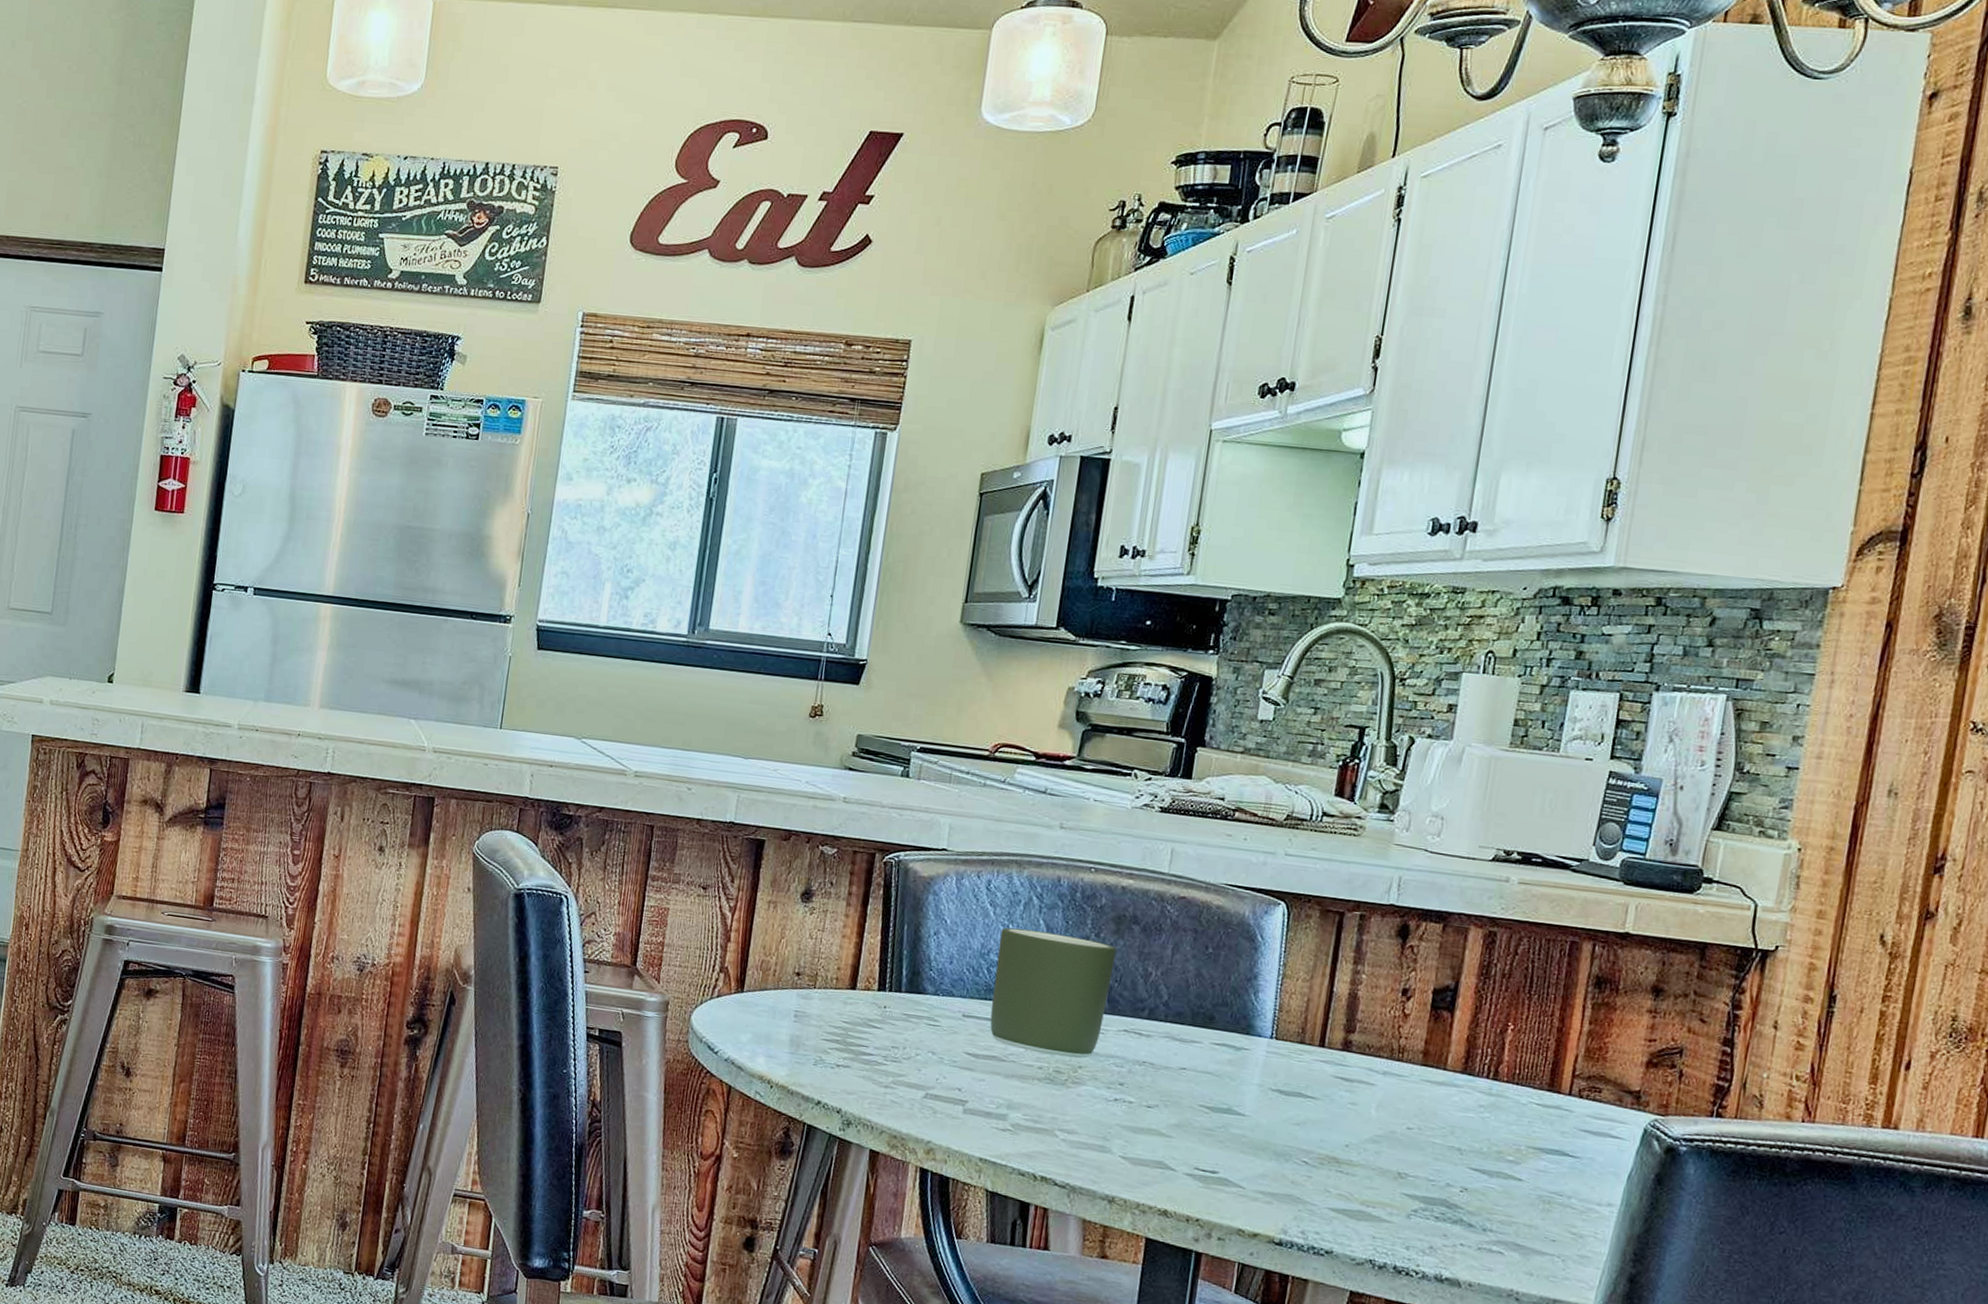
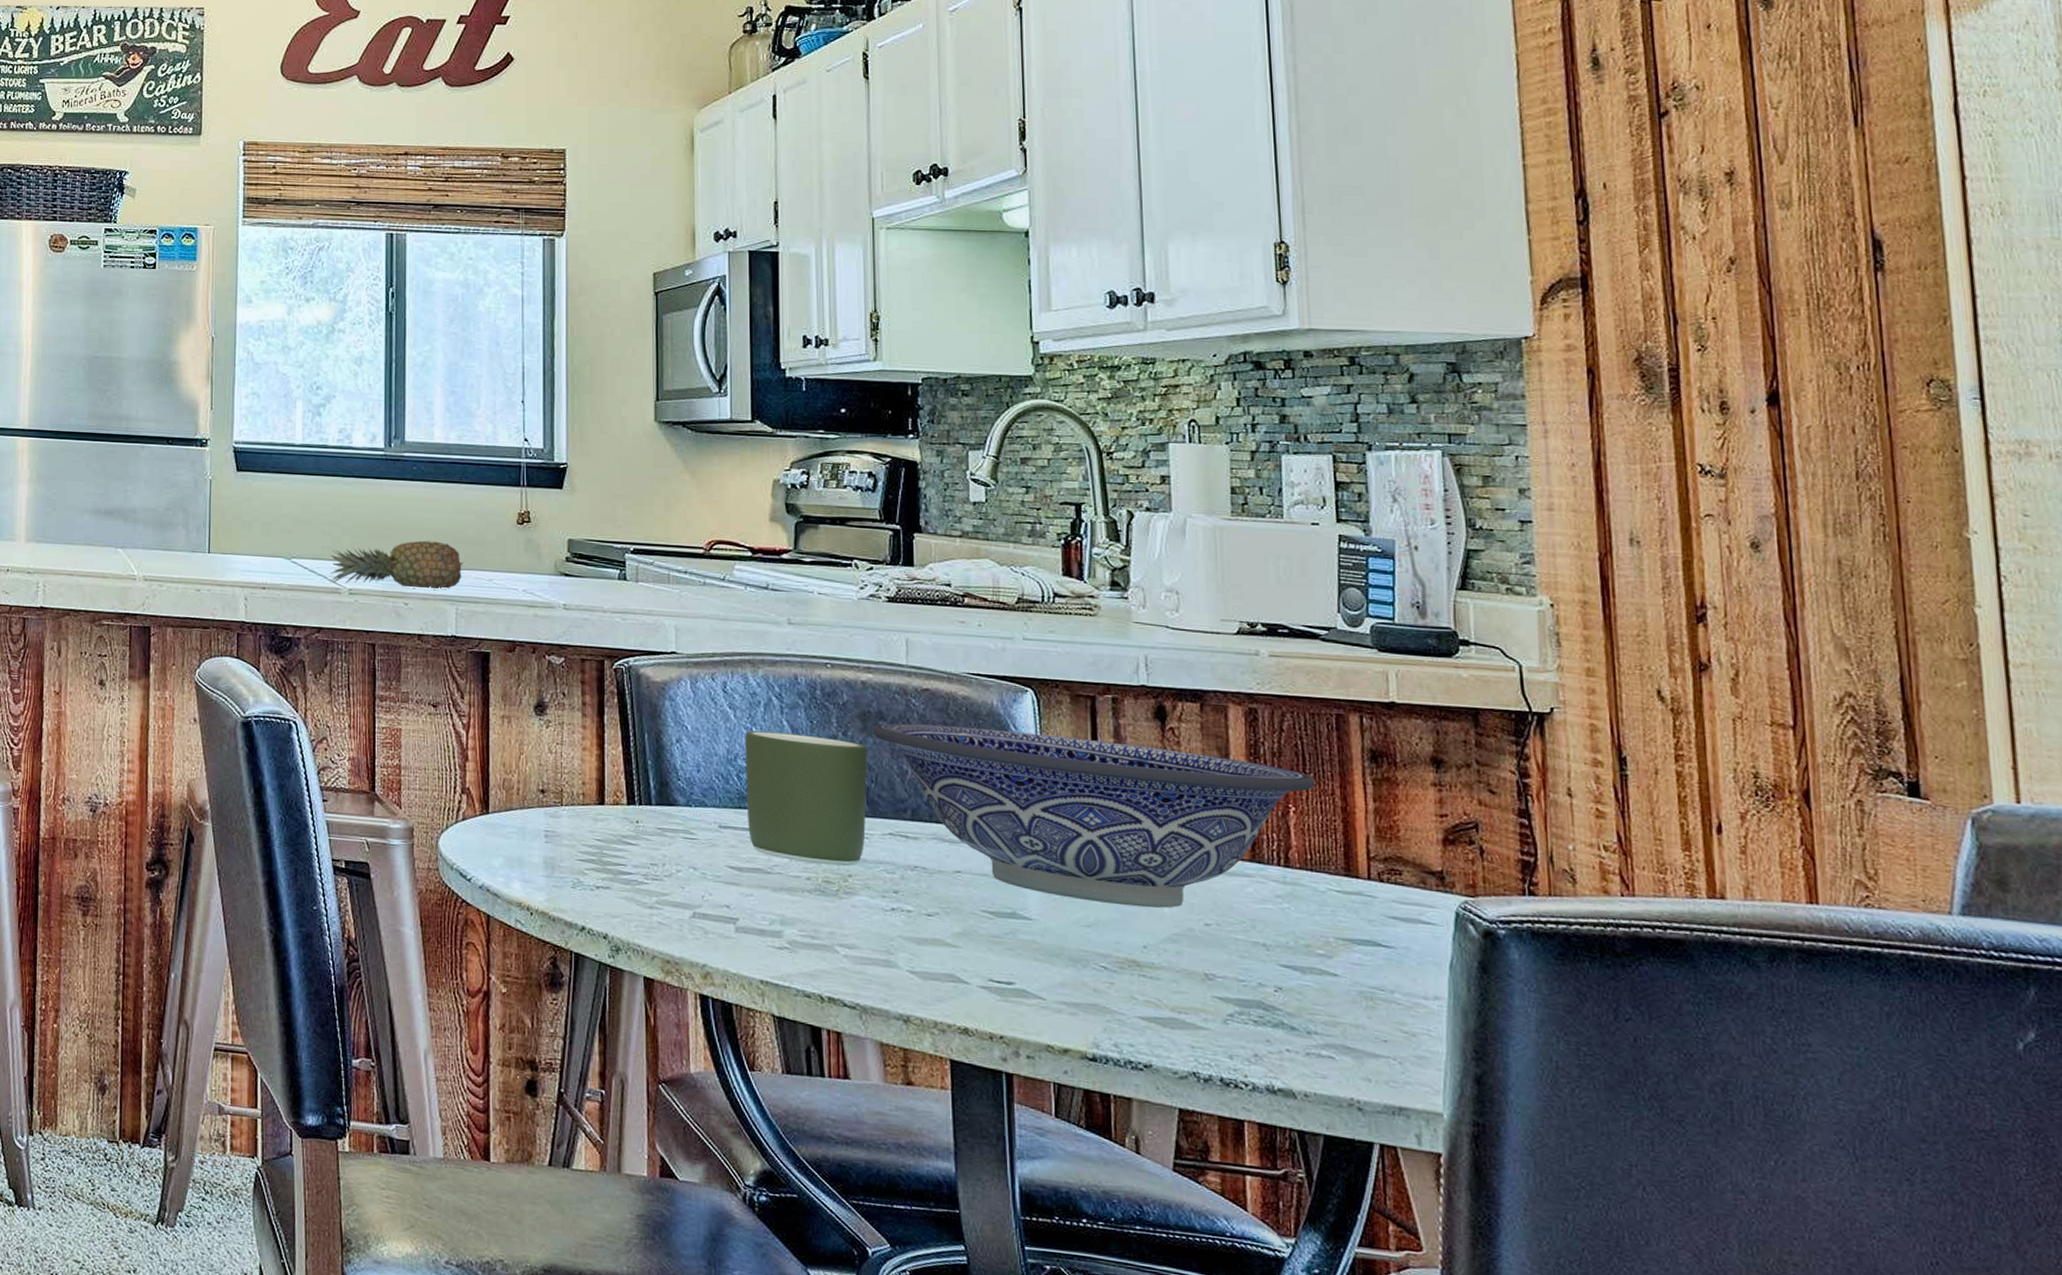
fruit: none [617,727,751,778] -> present [330,540,463,591]
decorative bowl: none [1124,927,1538,1112] -> present [872,723,1315,908]

